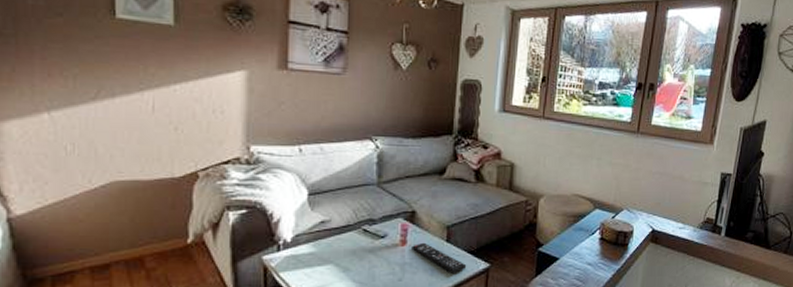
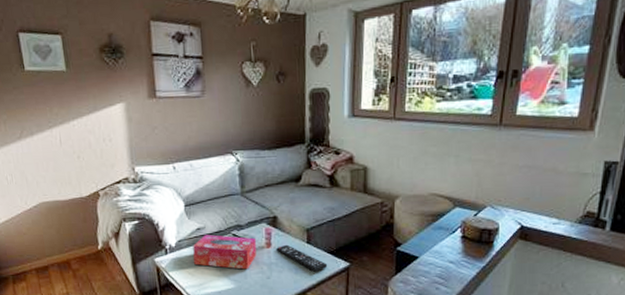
tissue box: none [313,229,389,270] -> present [193,234,257,270]

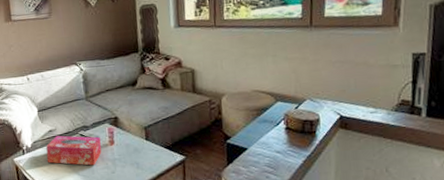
remote control: present [276,244,328,272] -> none [118,141,166,166]

